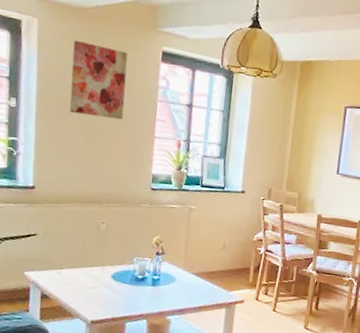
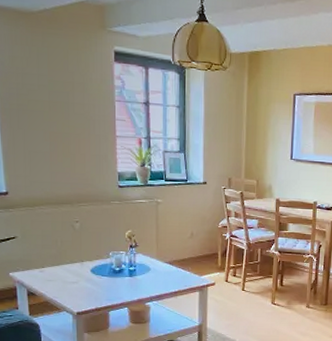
wall art: present [70,40,128,120] -> none [27,45,84,122]

